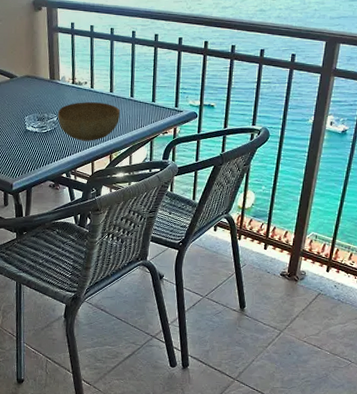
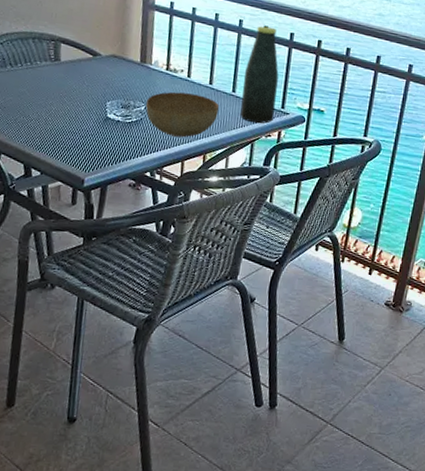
bottle: none [139,34,171,123] -> present [240,26,279,124]

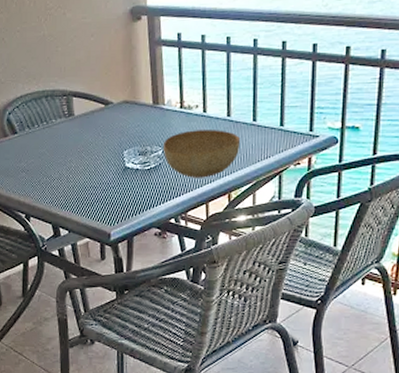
bottle: present [240,26,279,124] -> none [264,41,303,152]

